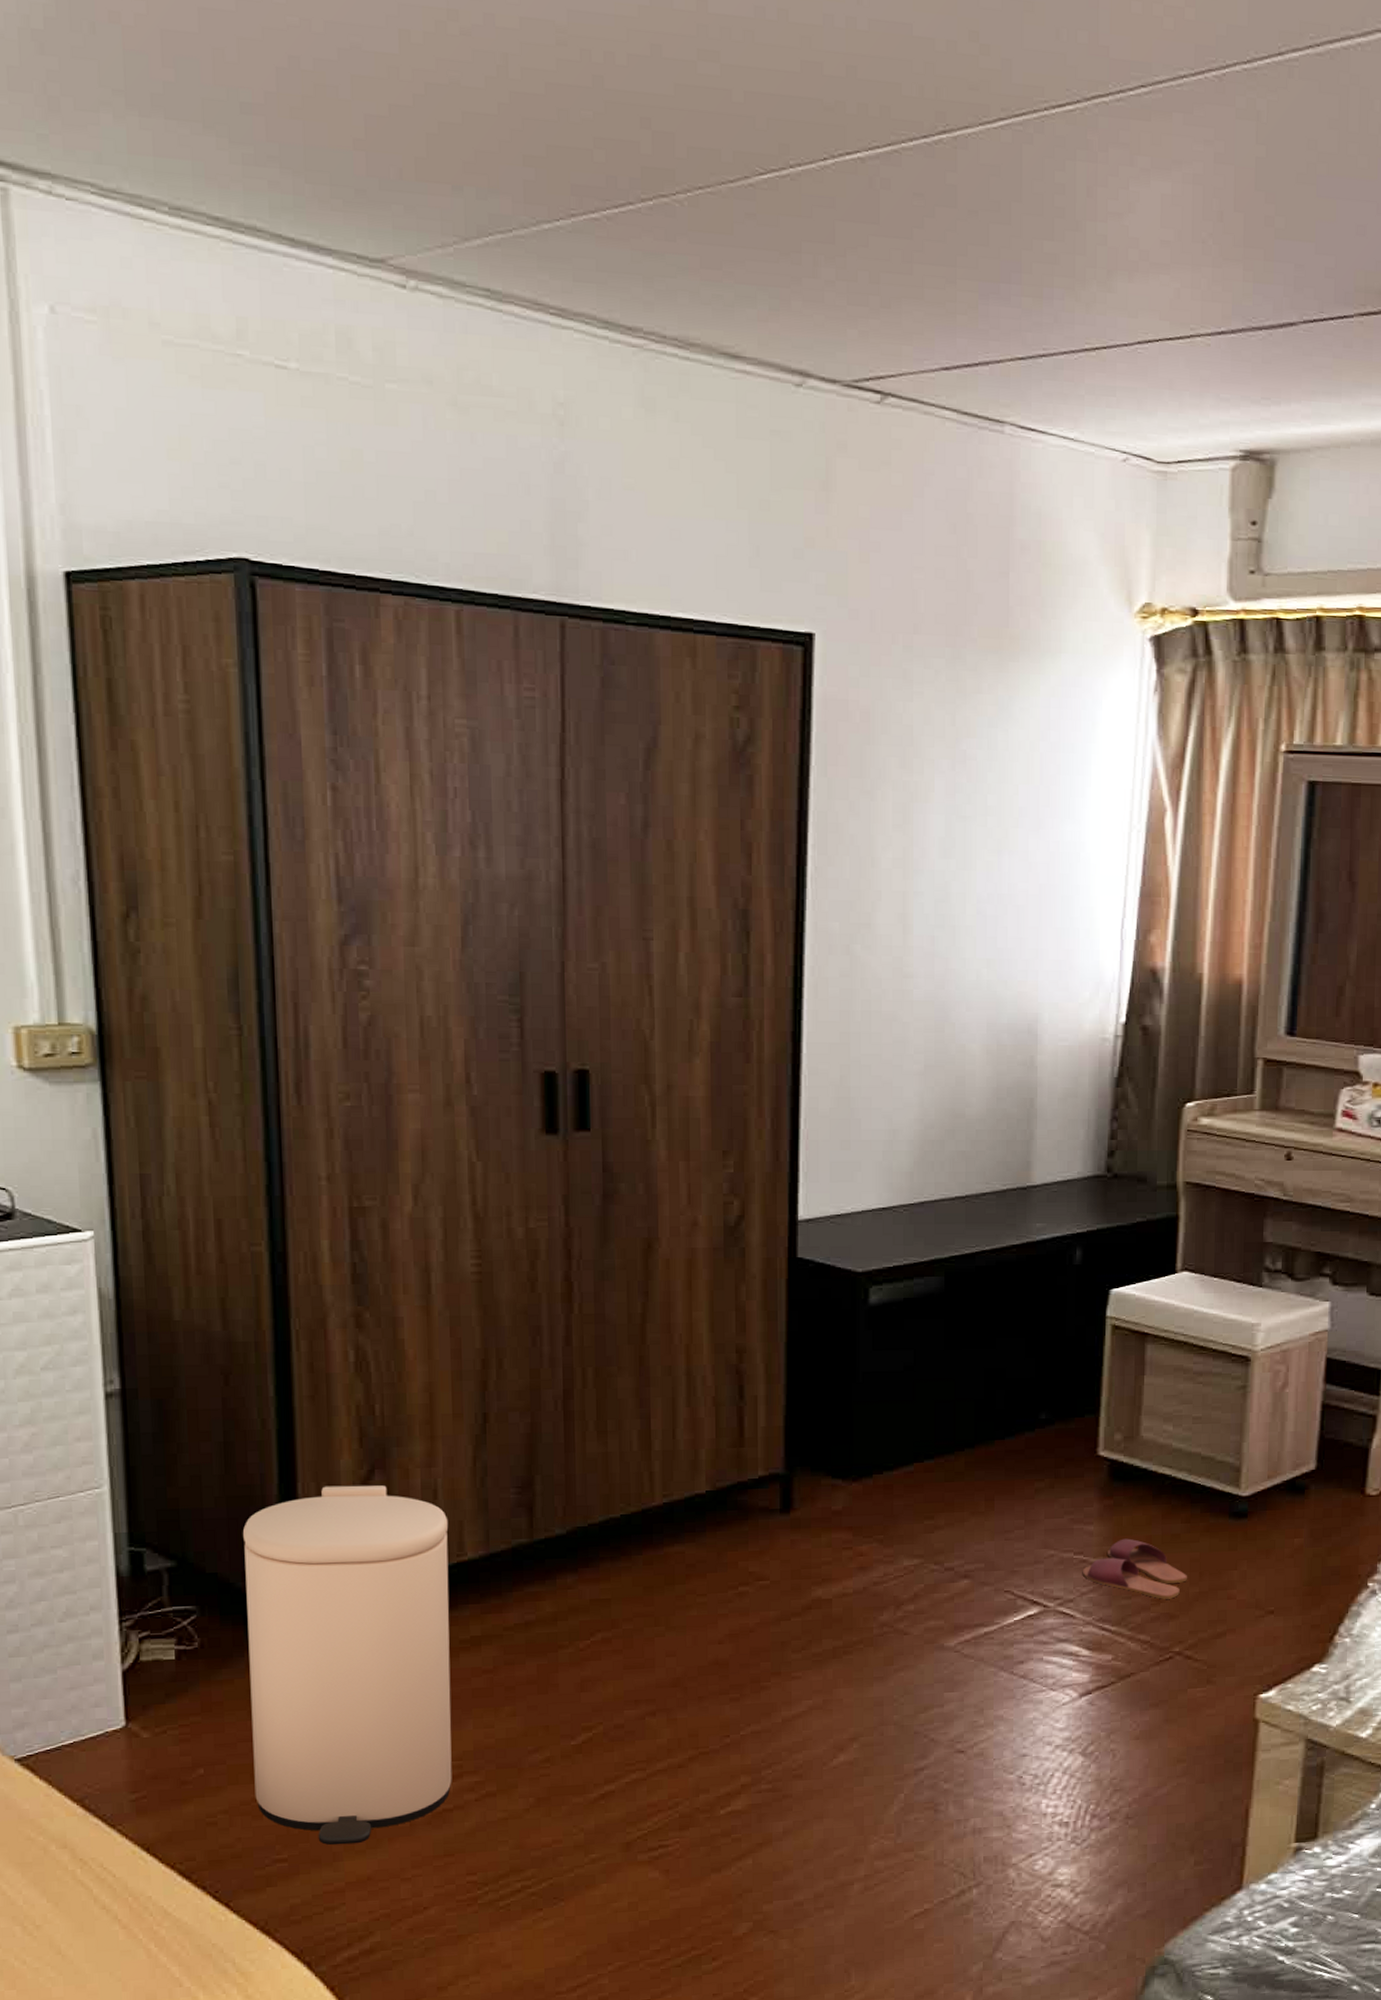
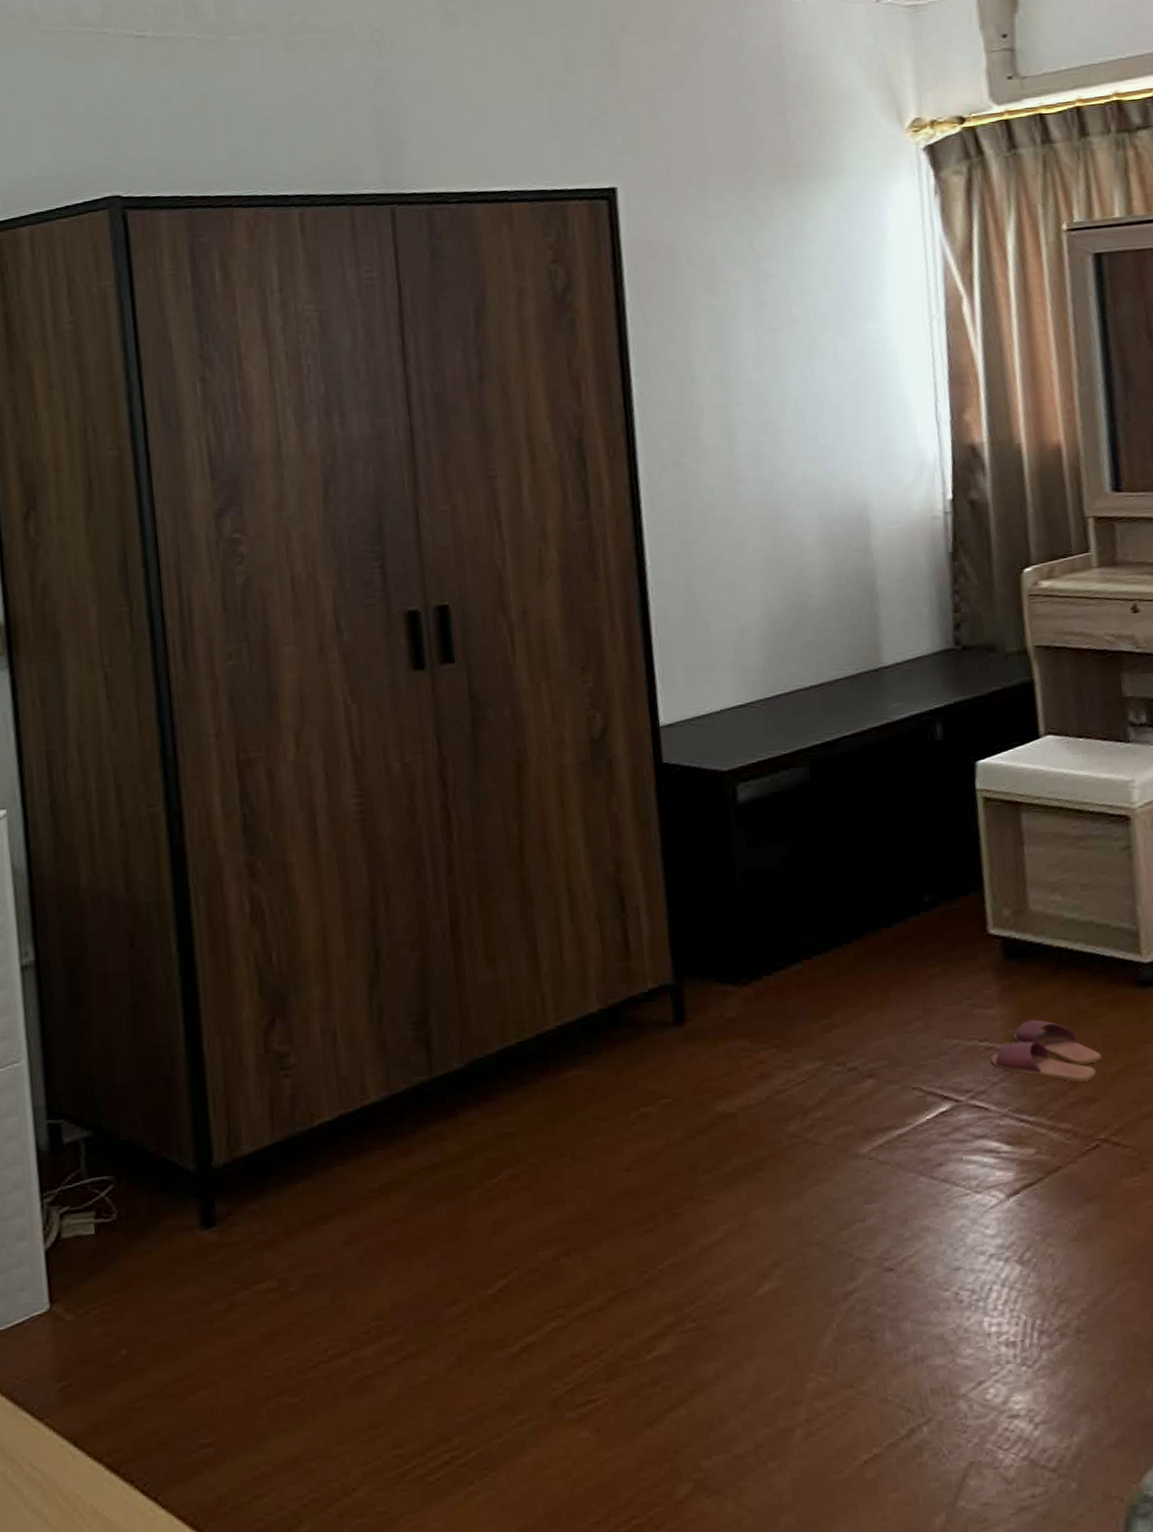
pedal bin: present [242,1485,452,1846] -> none [153,1034,372,1425]

